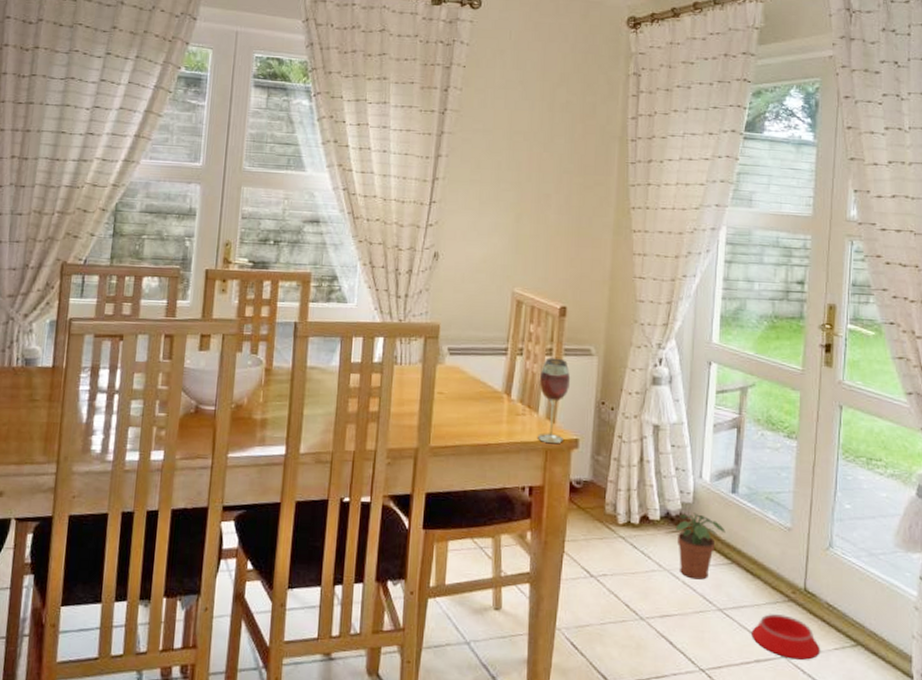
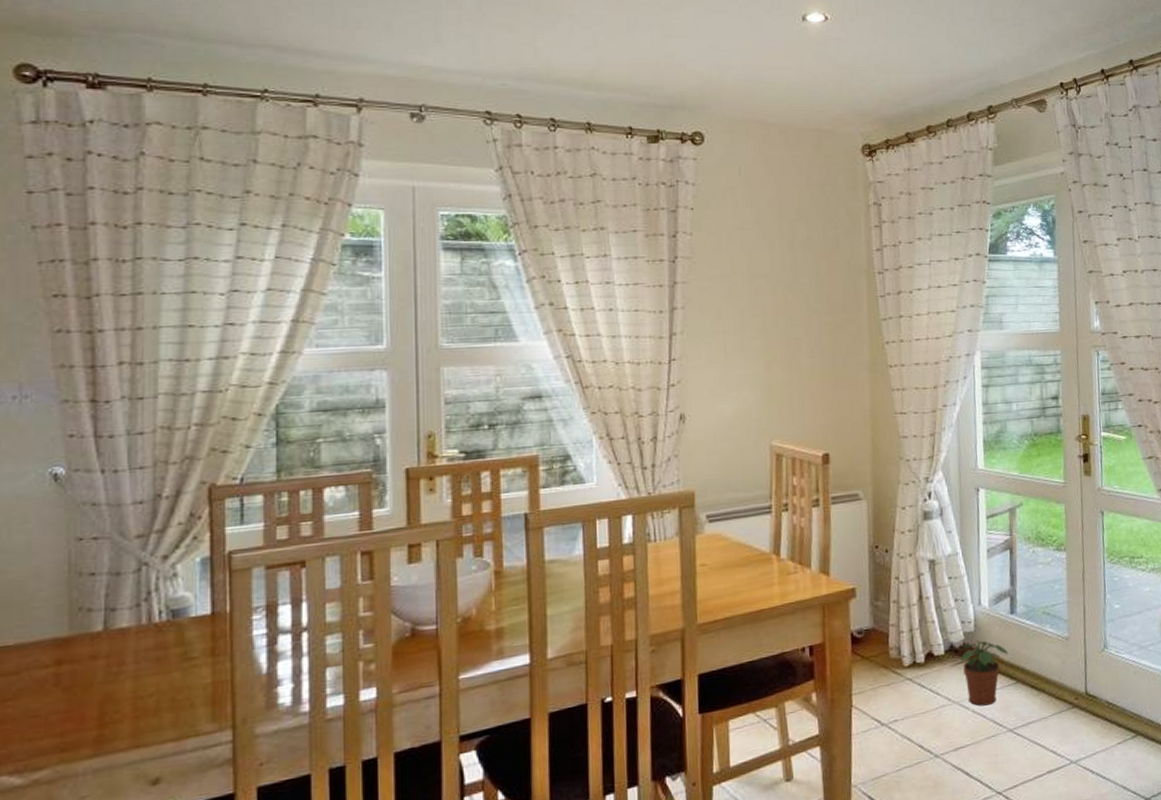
wineglass: present [538,358,571,444] -> none [808,508,842,598]
pet bowl: present [751,614,820,660] -> none [1041,721,1105,763]

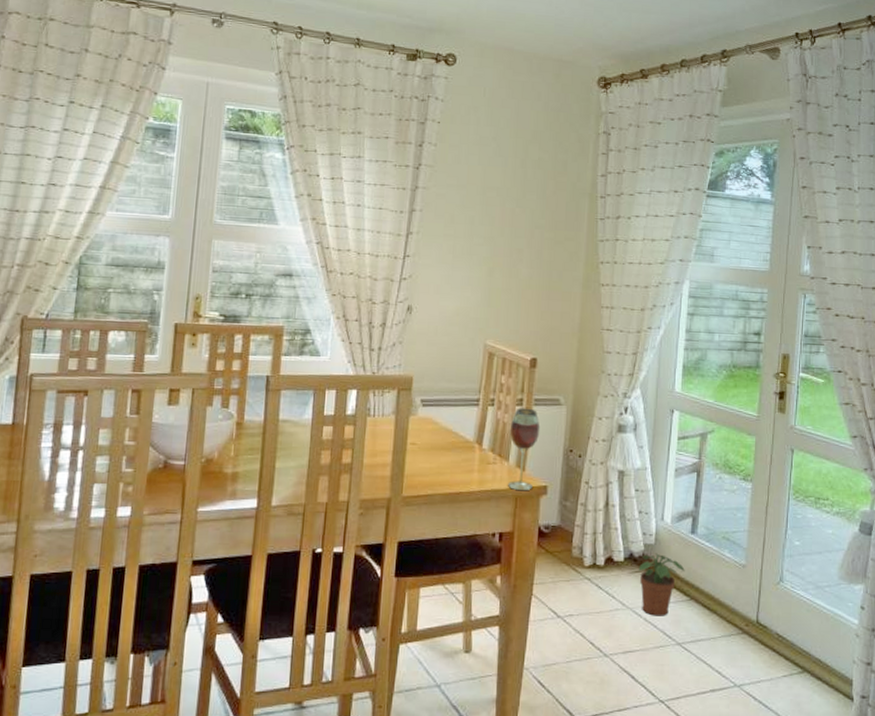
wineglass: none [808,508,842,598] -> present [508,408,541,491]

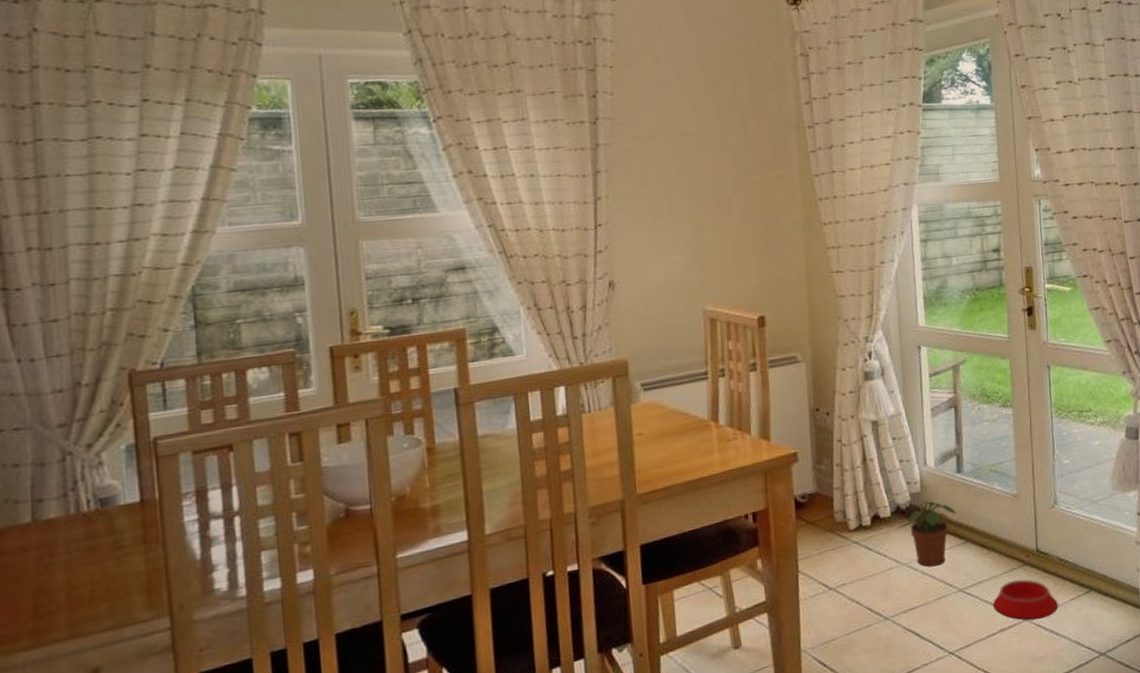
wineglass: present [508,408,541,491] -> none [746,371,781,464]
pet bowl: none [708,646,770,687] -> present [993,579,1058,621]

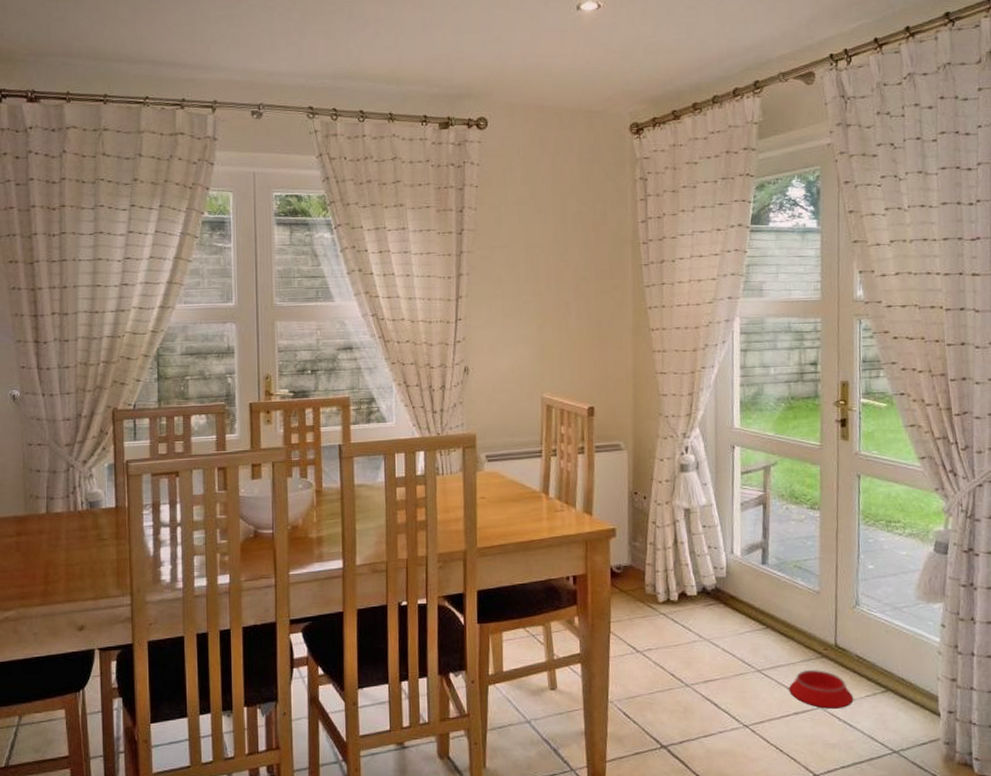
potted plant: present [907,500,956,567] -> none [712,585,759,646]

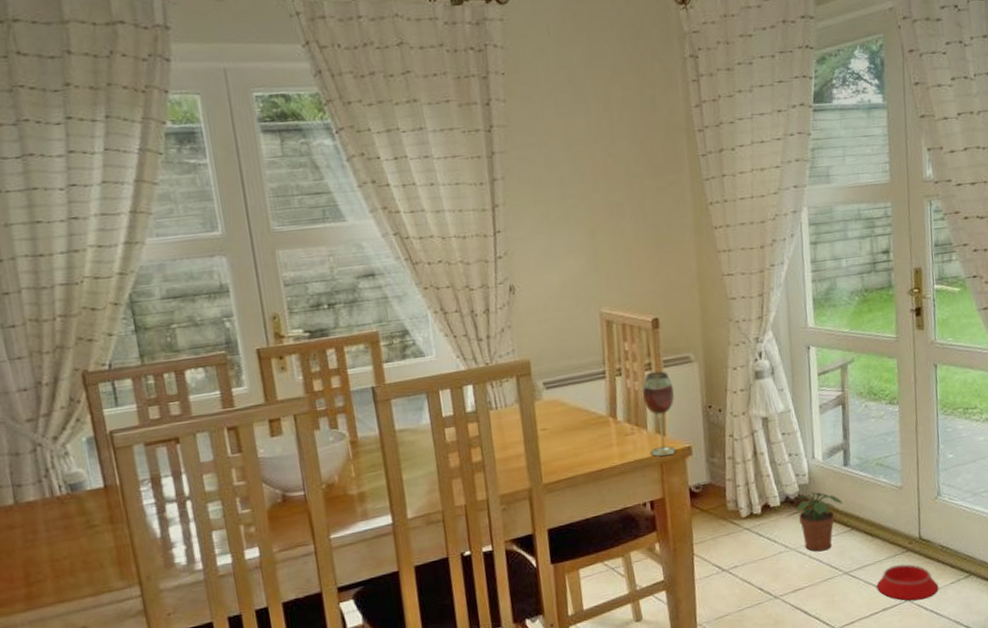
wineglass: none [573,455,604,535] -> present [642,371,676,457]
potted plant: none [712,585,759,646] -> present [796,491,843,552]

